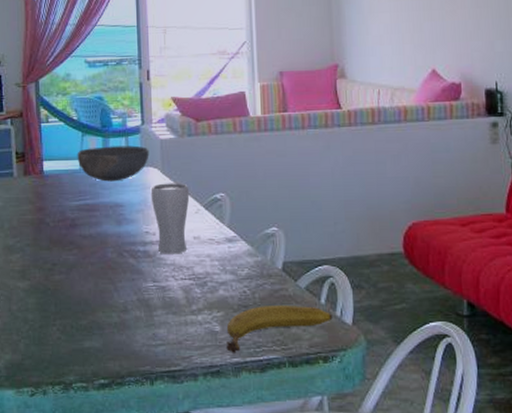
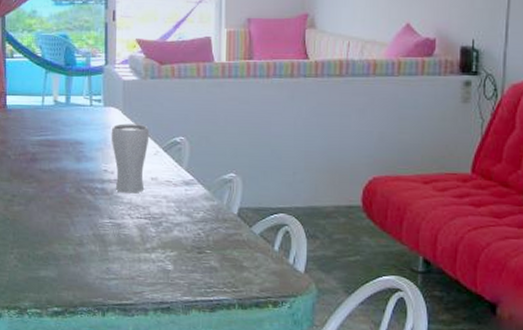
bowl: present [77,145,149,182] -> none [40,84,112,119]
fruit: present [226,304,333,353] -> none [177,248,285,292]

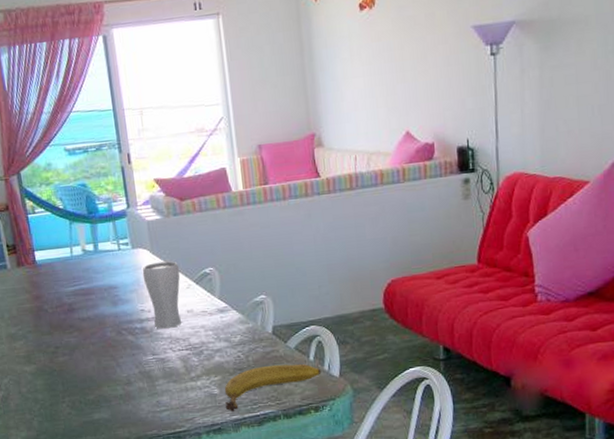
fruit: none [177,248,285,292] -> present [224,363,322,412]

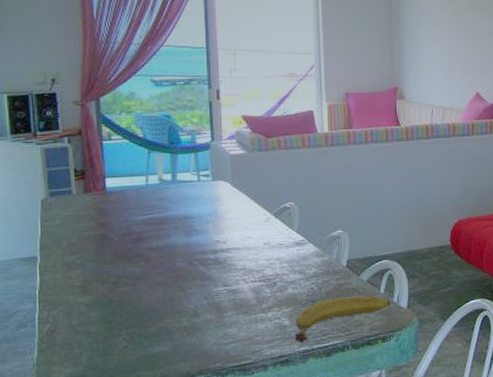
drinking glass: present [142,261,182,329] -> none [221,194,260,260]

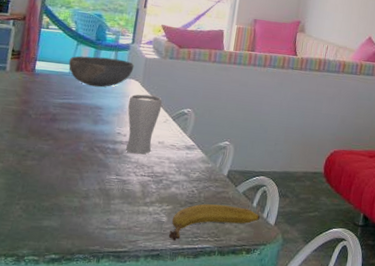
bowl: none [143,161,220,196] -> present [68,56,135,88]
drinking glass: none [221,194,260,260] -> present [125,94,162,154]

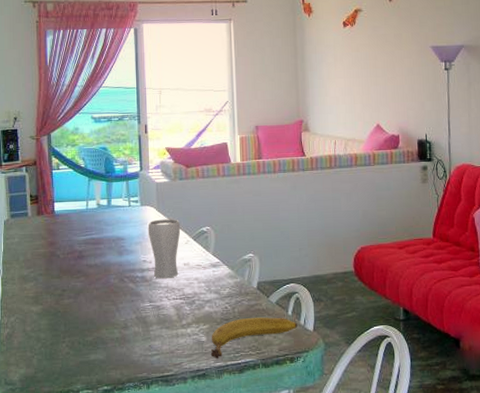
bowl: present [68,56,135,88] -> none [84,188,147,219]

